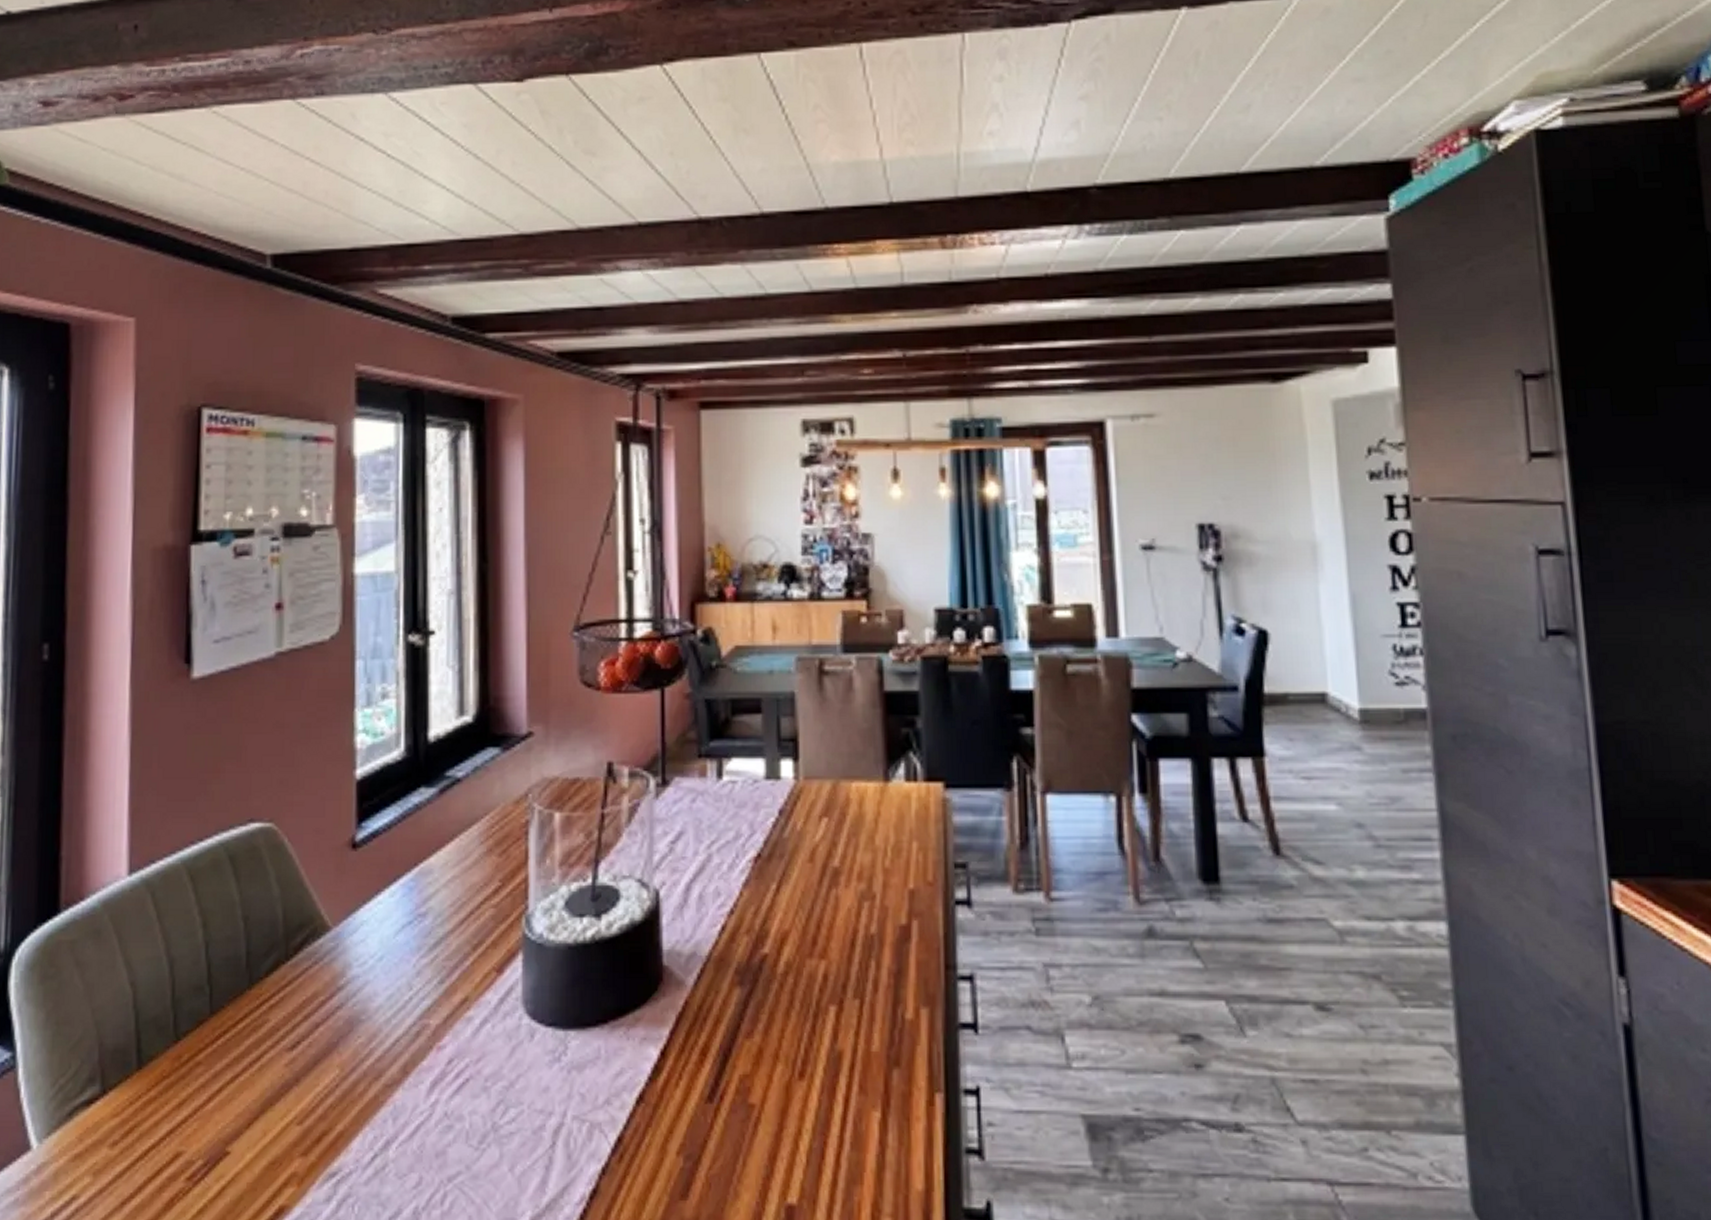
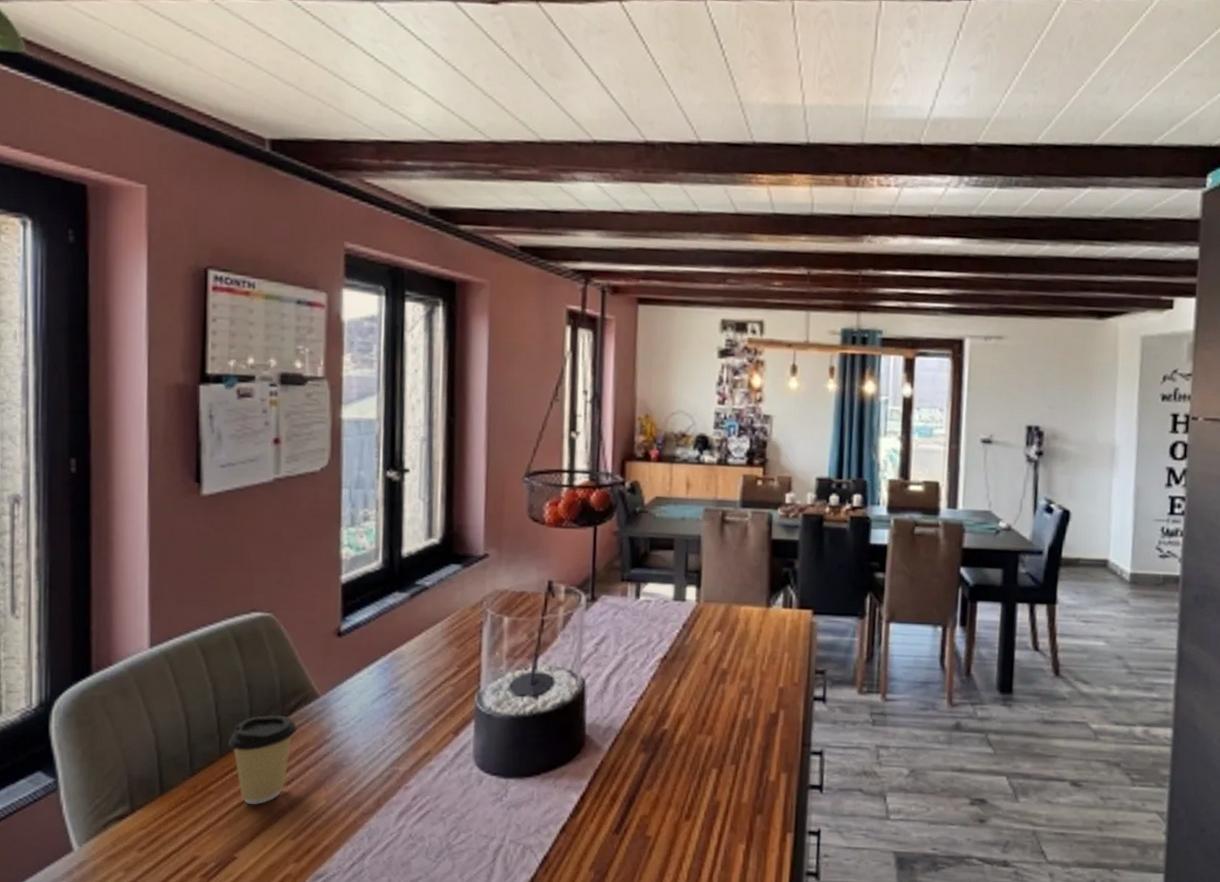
coffee cup: none [220,956,304,1079] -> present [228,715,298,805]

